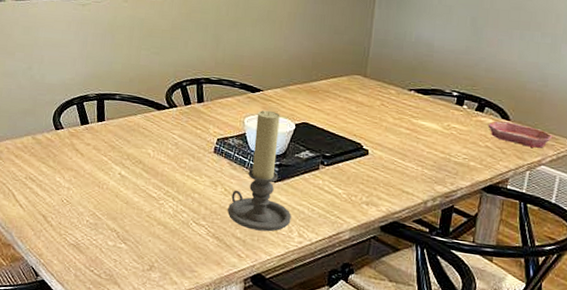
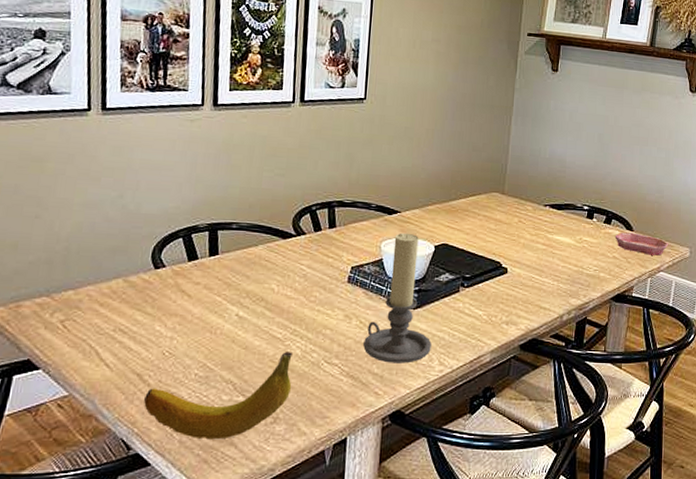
fruit: none [48,209,166,278] -> present [144,352,292,440]

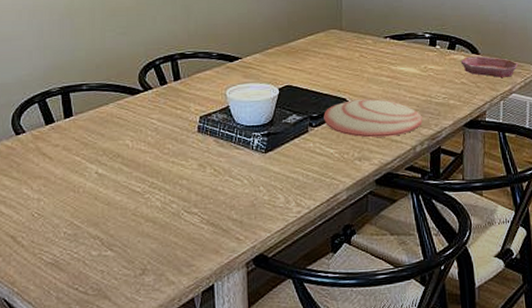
fruit: present [144,352,292,440] -> none [20,204,156,294]
candle holder: present [363,232,432,363] -> none [220,78,287,208]
plate: none [476,264,572,303] -> present [324,98,422,138]

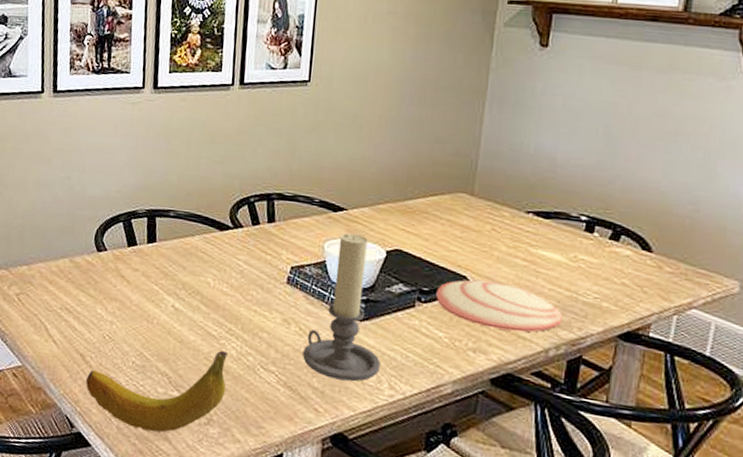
fruit: none [20,204,156,294] -> present [86,351,227,432]
candle holder: none [220,78,287,208] -> present [303,233,381,382]
bowl: present [460,56,519,78] -> none [624,252,707,288]

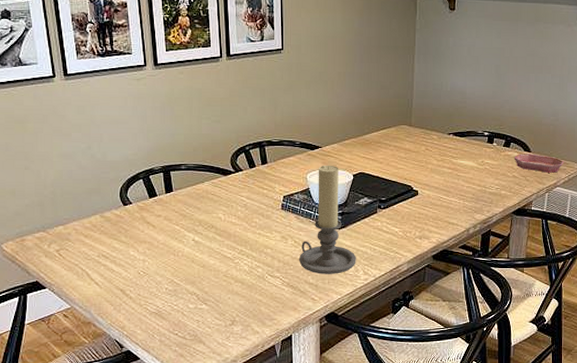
fruit: present [86,351,227,432] -> none [129,268,244,339]
plate: present [436,279,562,332] -> none [391,186,476,220]
bowl: none [624,252,707,288] -> present [514,154,564,173]

